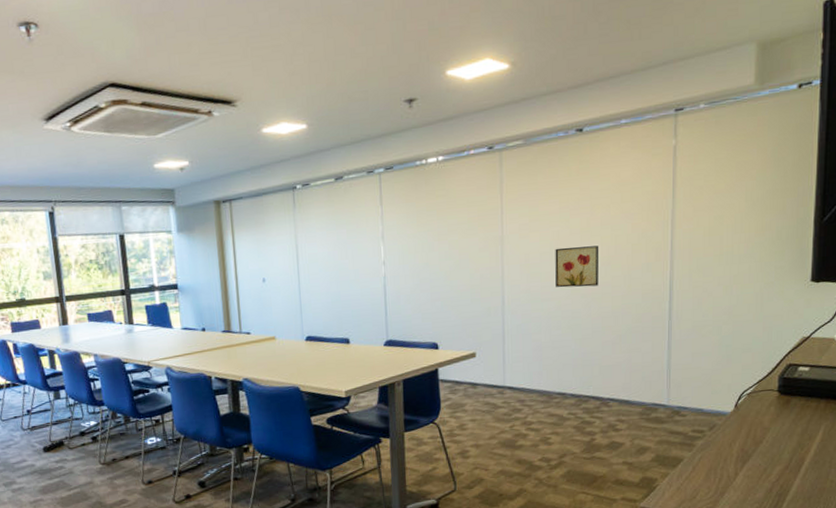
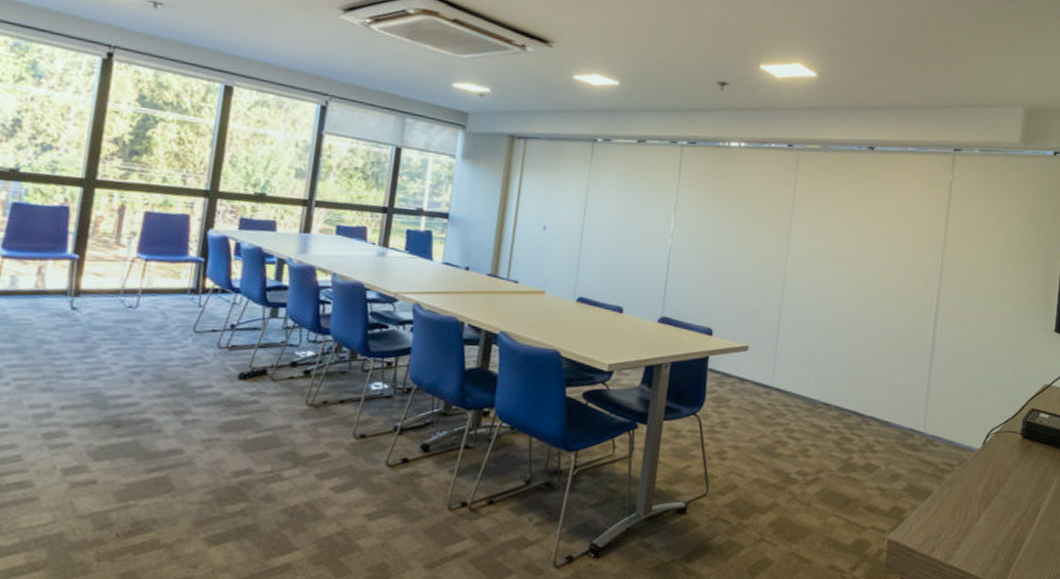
wall art: present [555,245,599,288] -> none [833,255,877,300]

